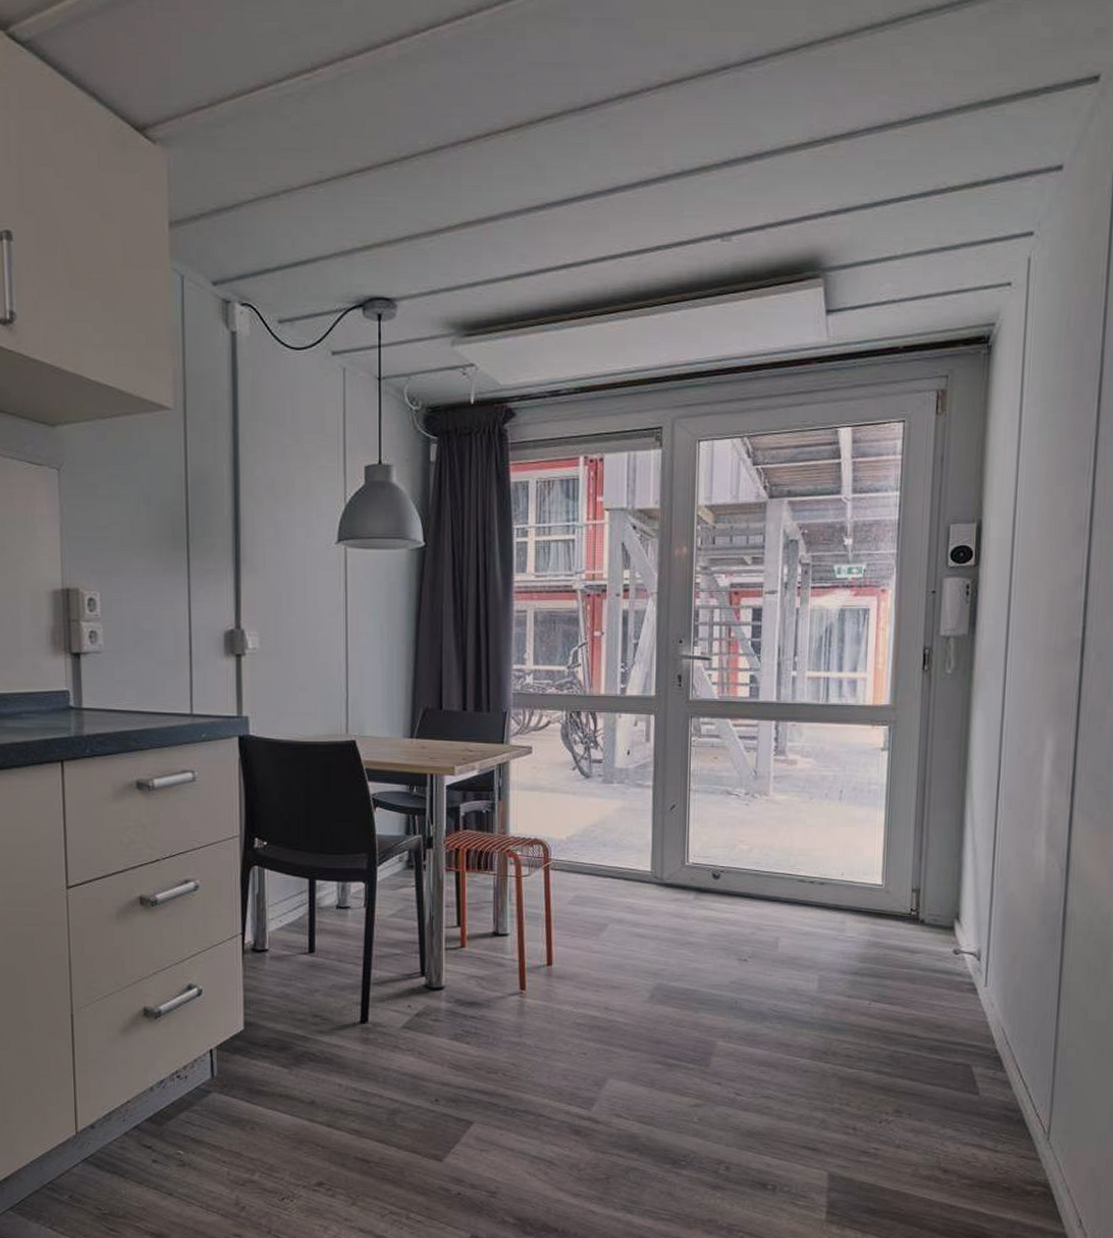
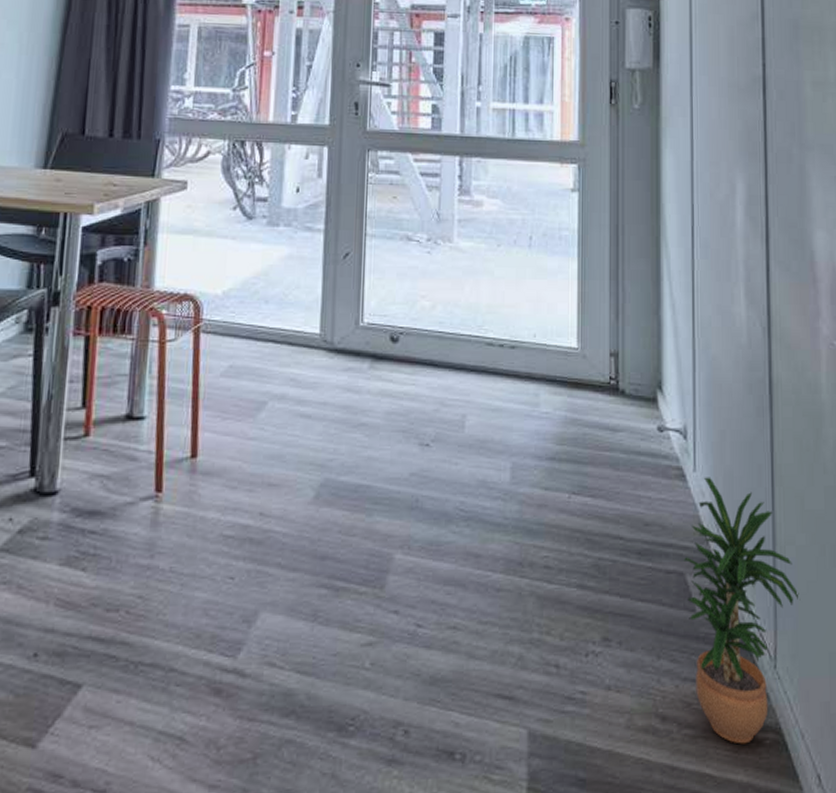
potted plant: none [970,991,1077,1193] -> present [683,477,801,744]

